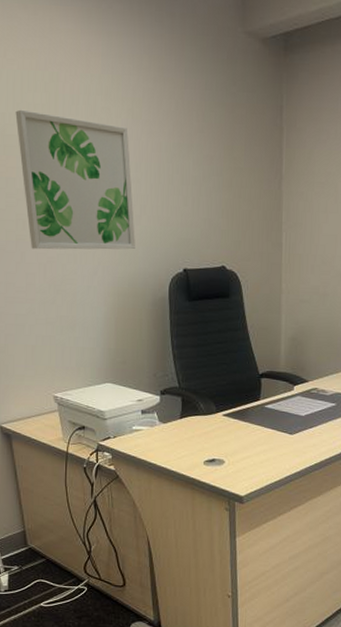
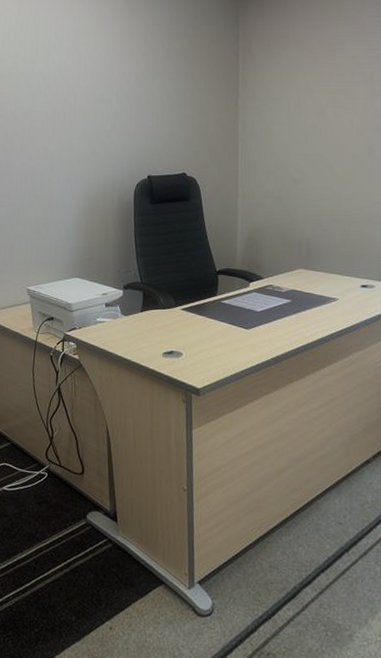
wall art: present [15,109,135,250] -> none [9,46,106,161]

